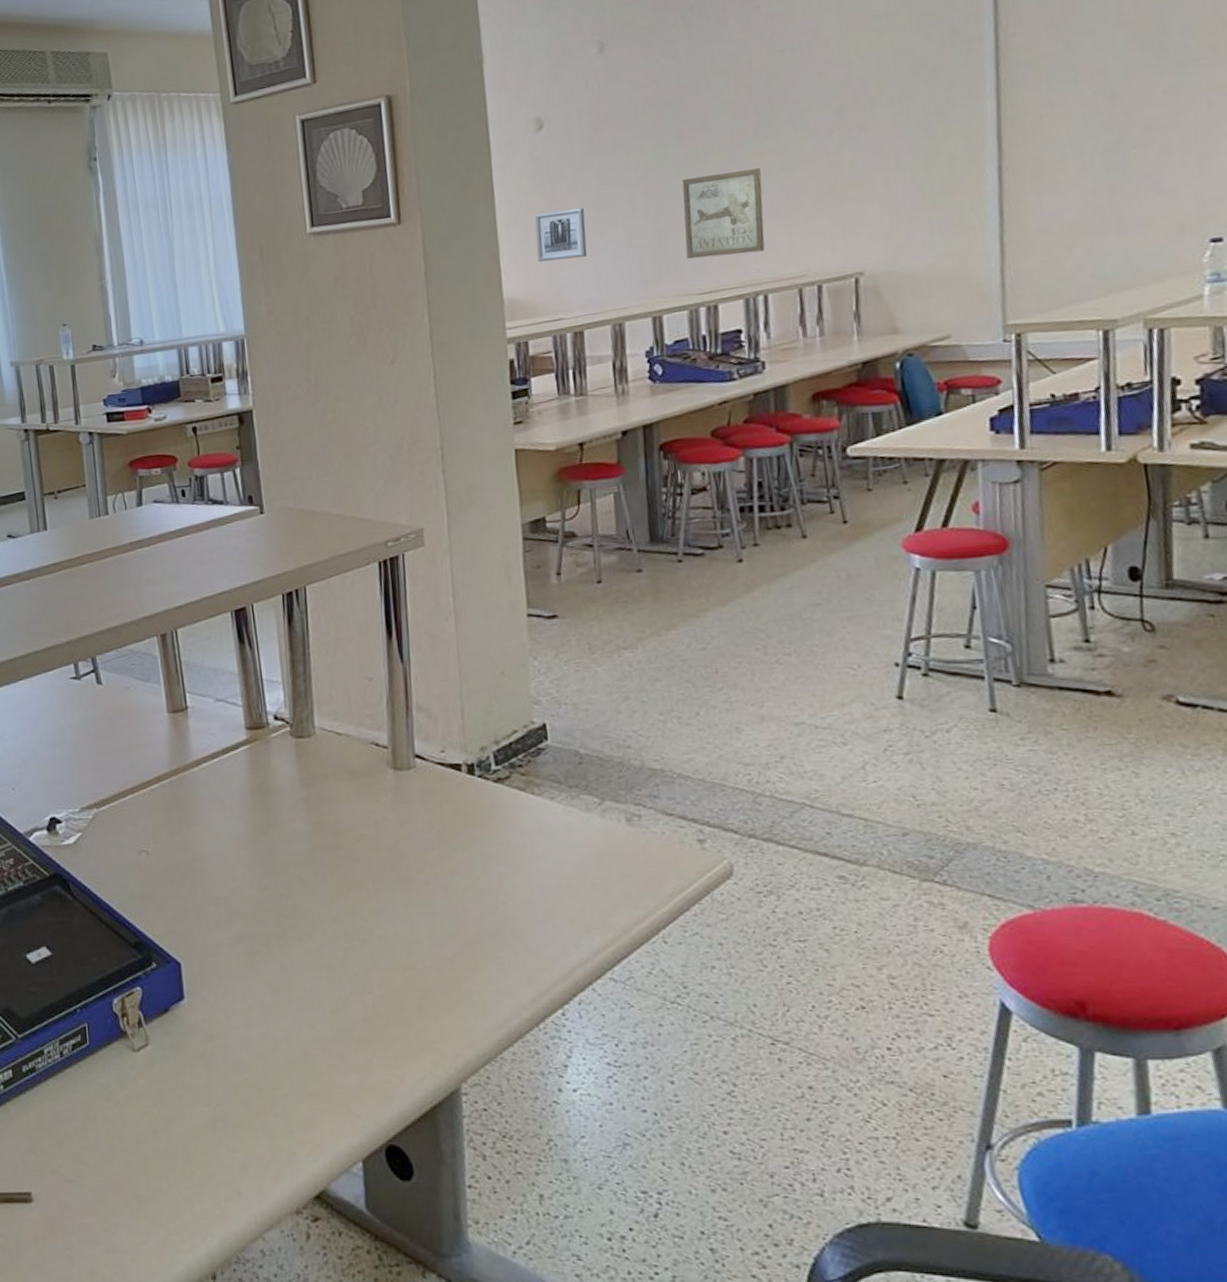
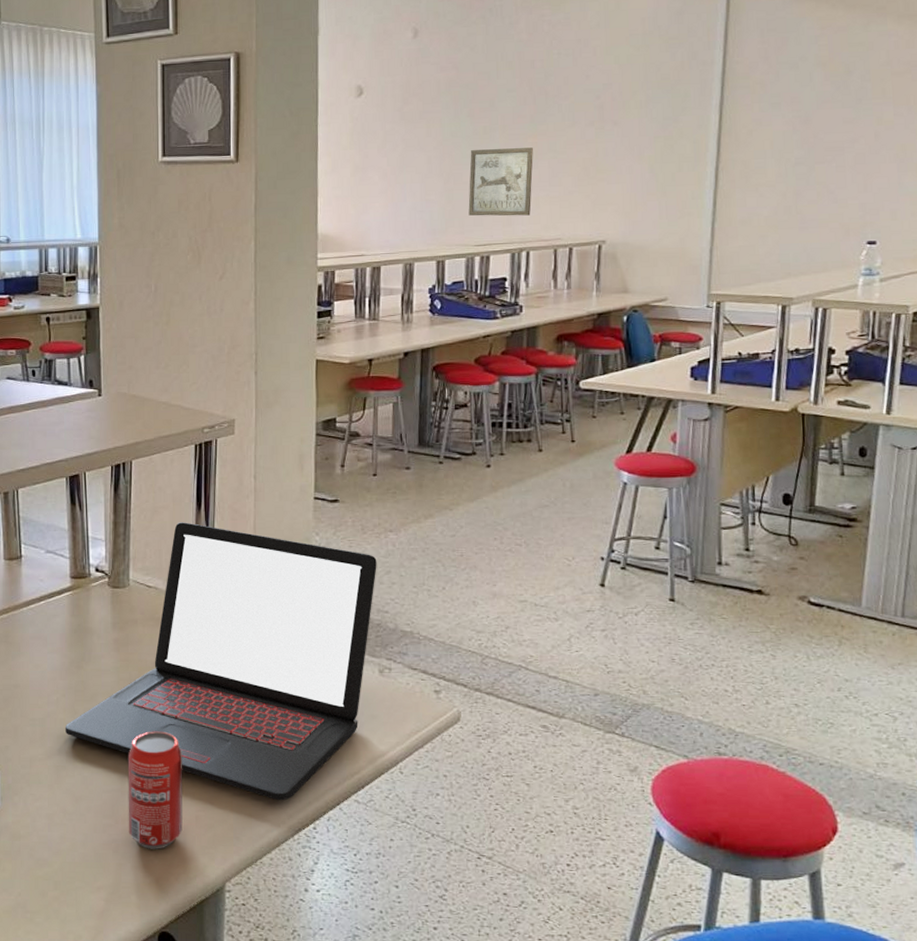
laptop: none [255,654,613,983] -> present [66,522,377,801]
beverage can: none [330,905,404,1047] -> present [127,731,183,849]
wall art: present [534,207,588,262] -> none [348,164,390,206]

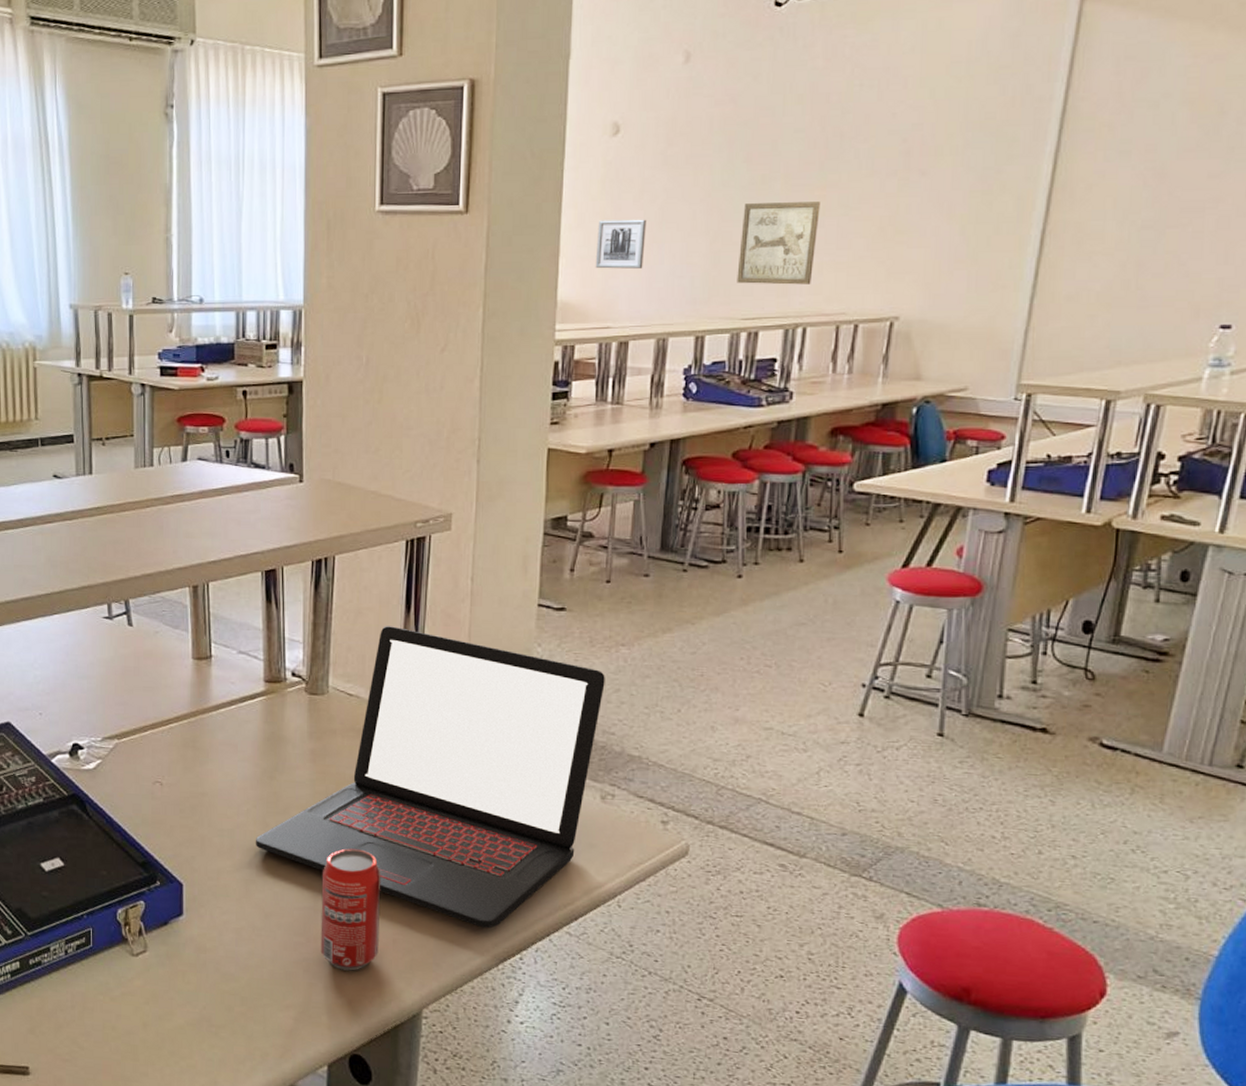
wall art: none [348,164,390,206] -> present [595,219,646,269]

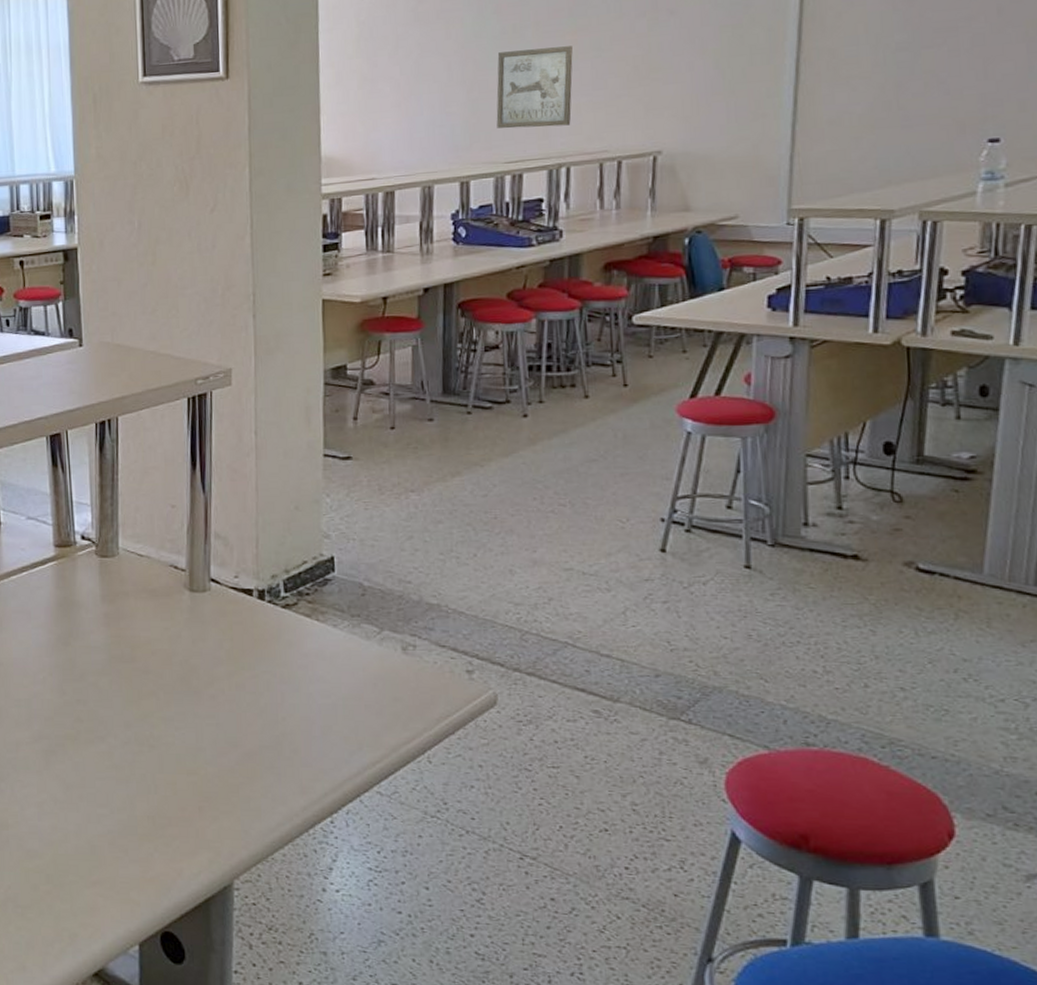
laptop: present [256,626,605,929] -> none [54,484,397,792]
beverage can: present [320,848,381,971] -> none [122,713,185,842]
wall art: present [595,219,646,269] -> none [355,73,404,124]

